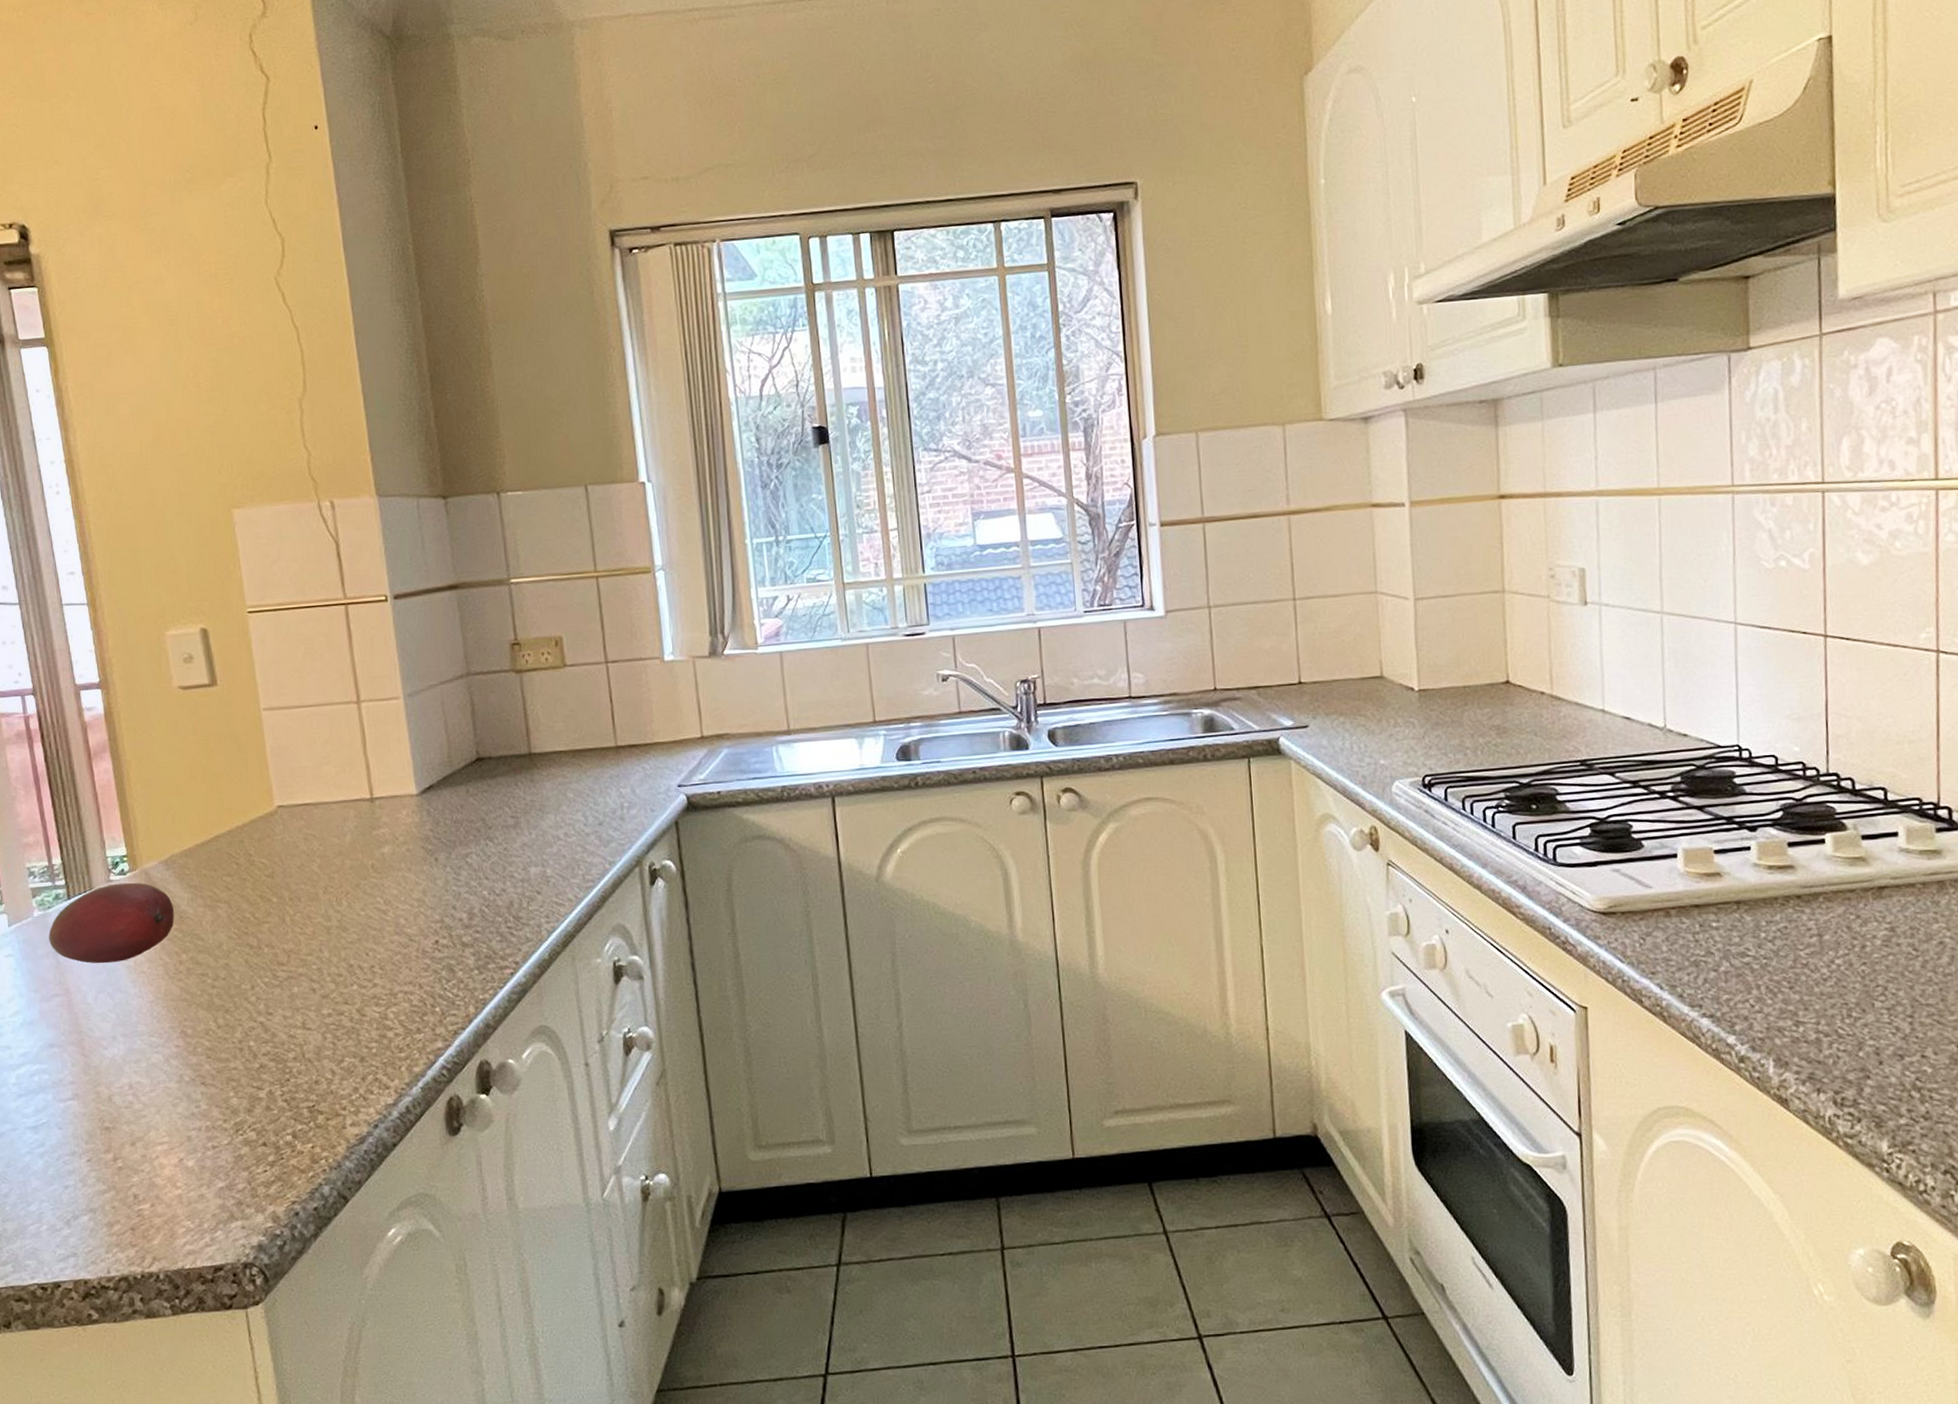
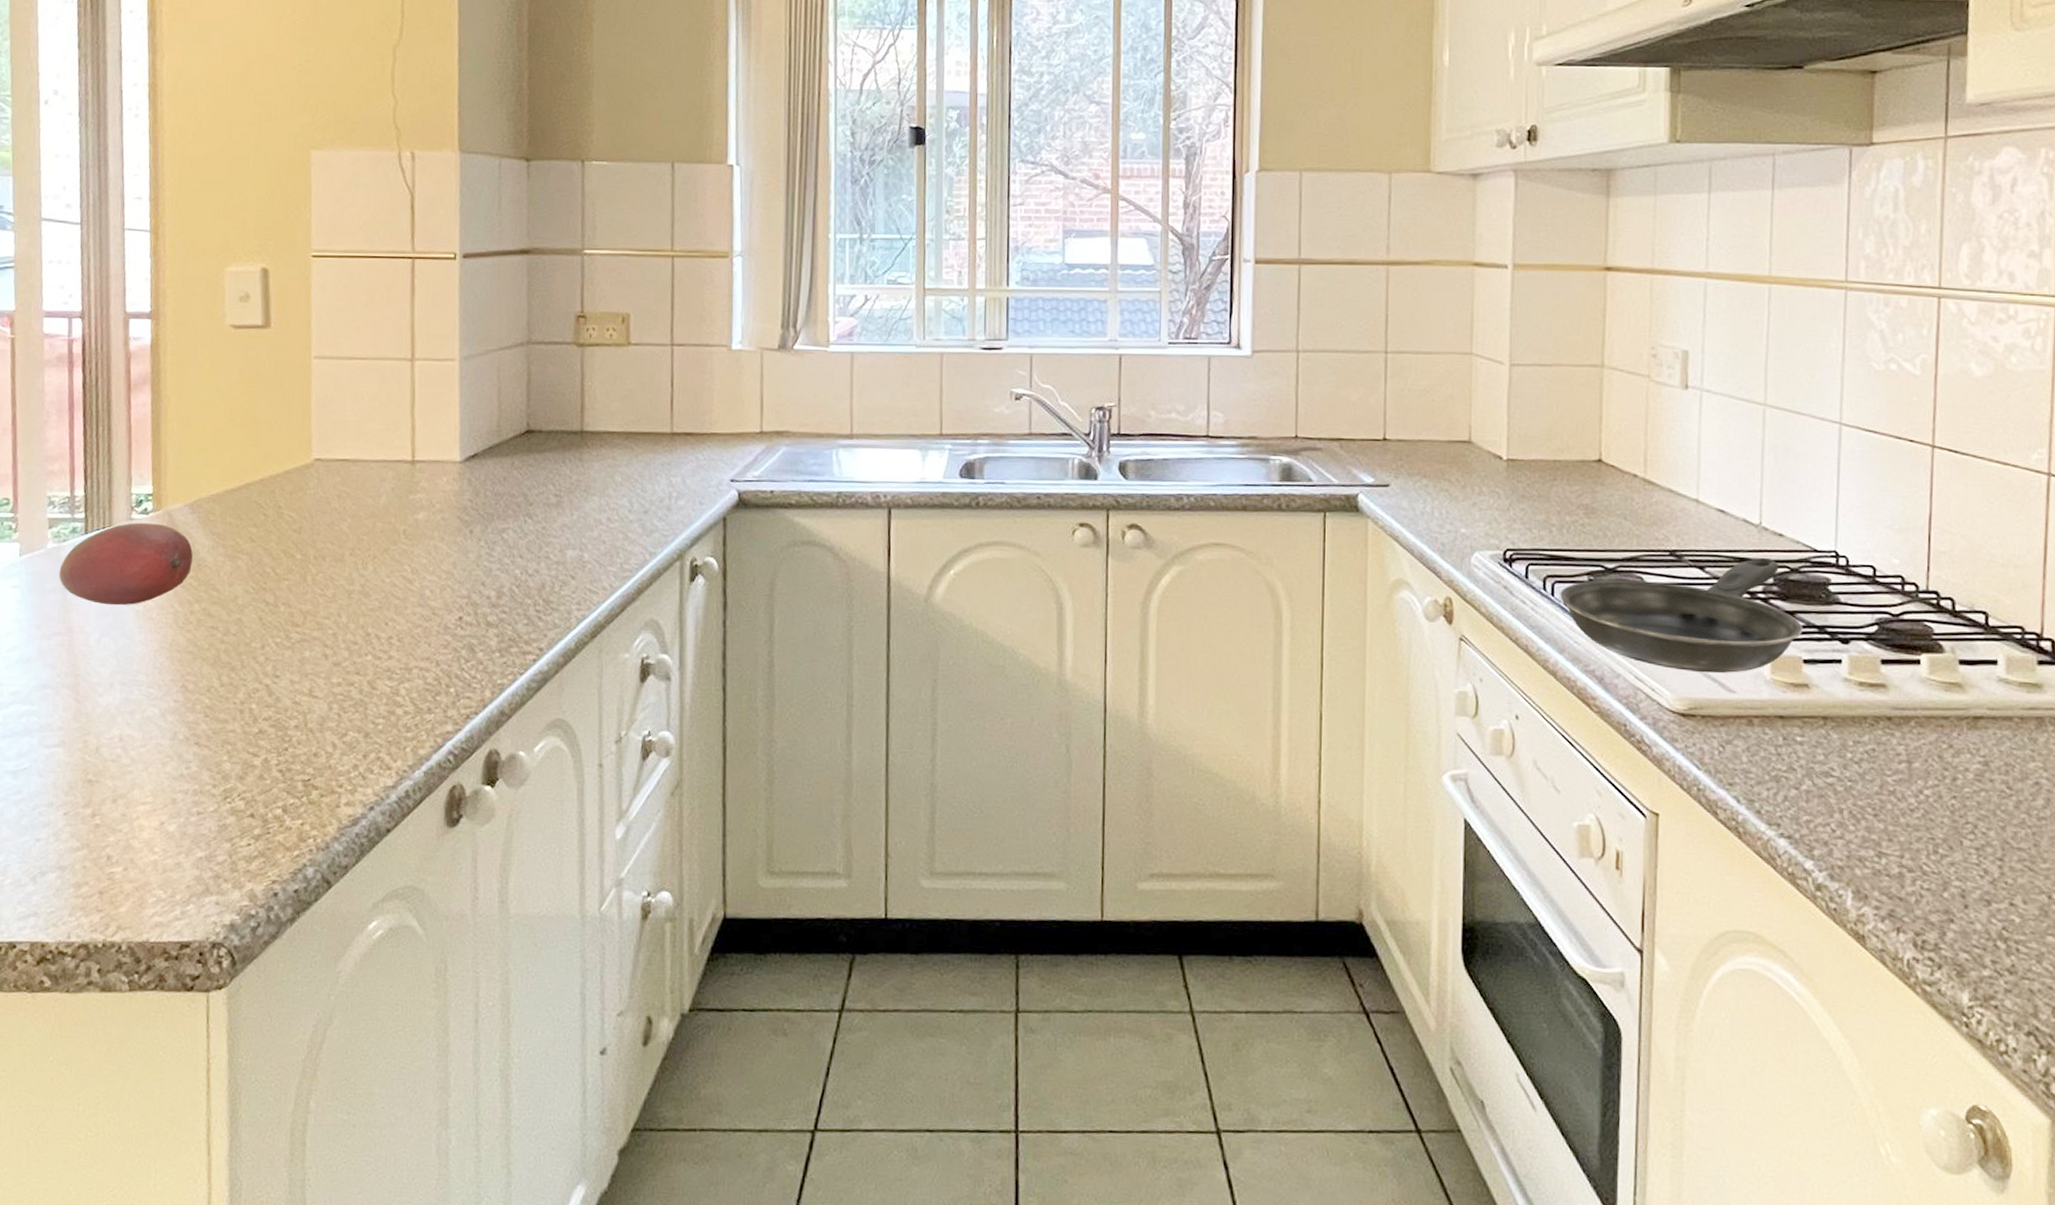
frying pan: none [1479,757,1712,872] -> present [1560,557,1803,673]

